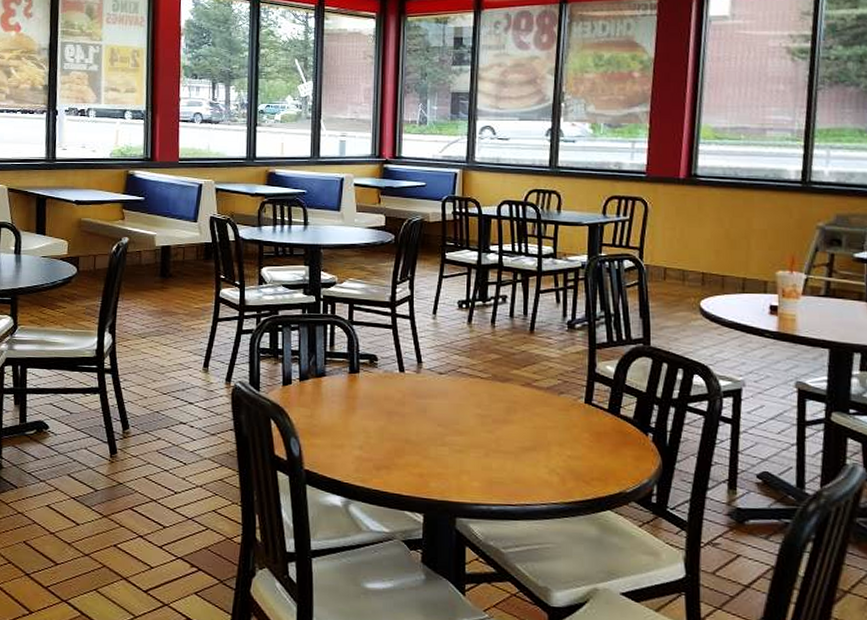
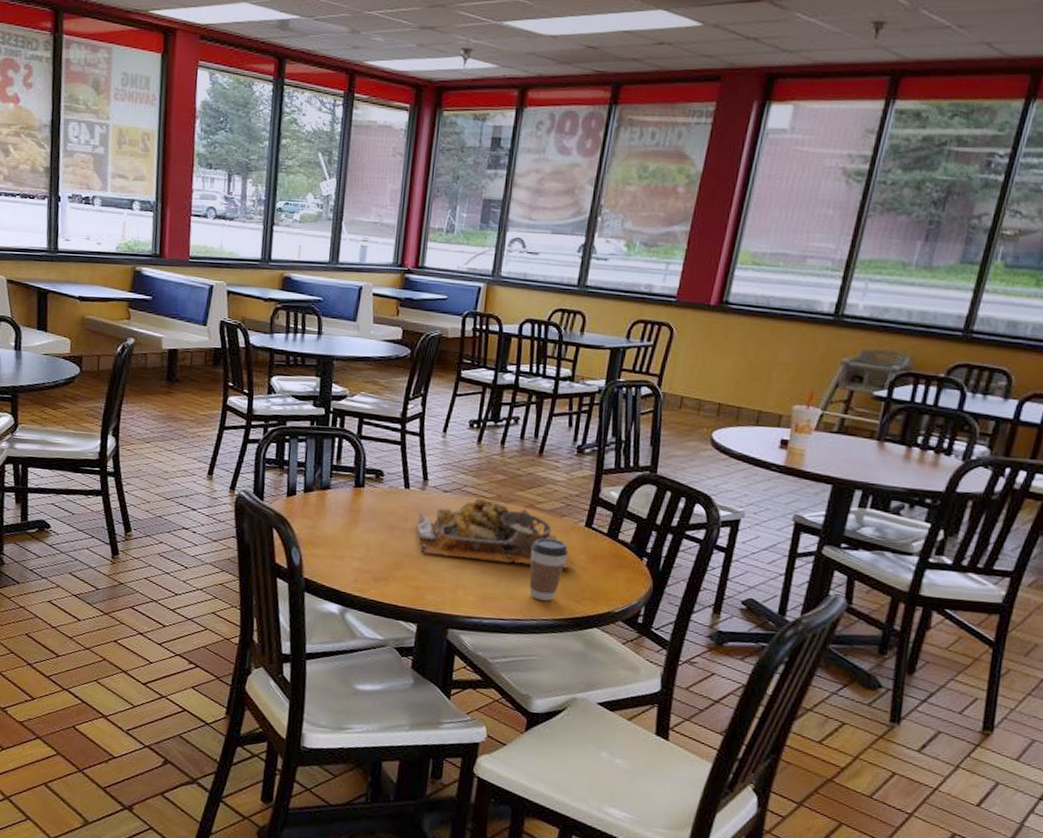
food tray: none [415,378,579,448] -> present [417,498,574,569]
coffee cup: none [532,417,571,483] -> present [529,538,569,601]

